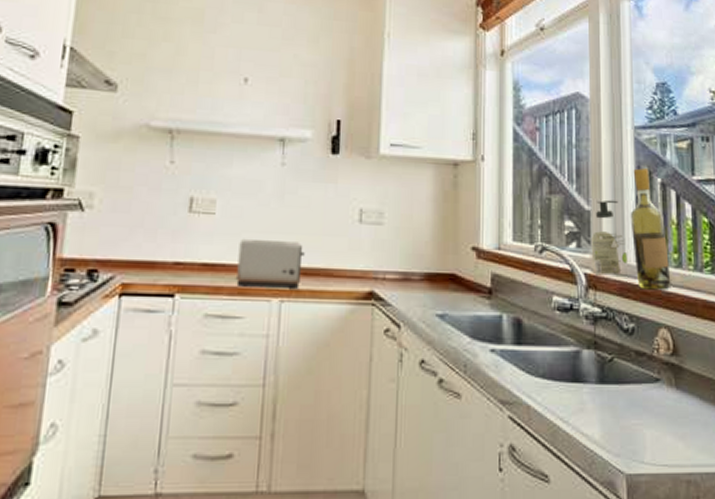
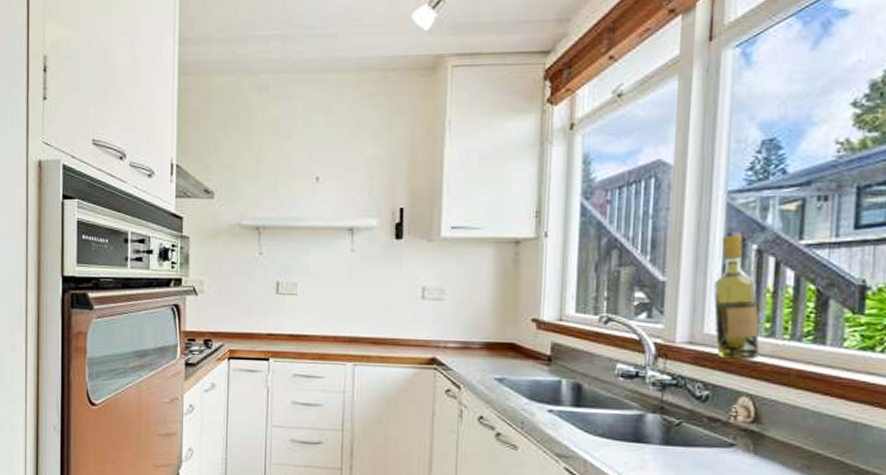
toaster: present [235,238,305,288] -> none [316,314,373,355]
soap dispenser: present [591,199,628,276] -> none [664,269,708,345]

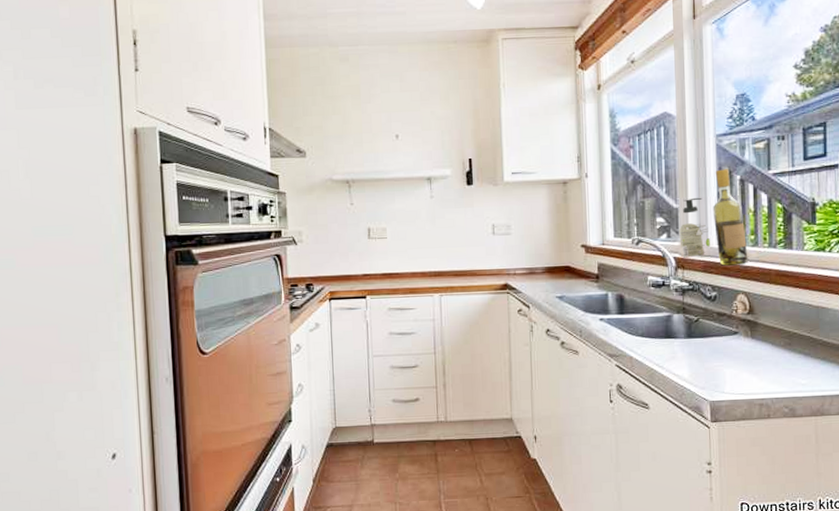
soap dispenser: none [664,269,708,345] -> present [679,197,711,258]

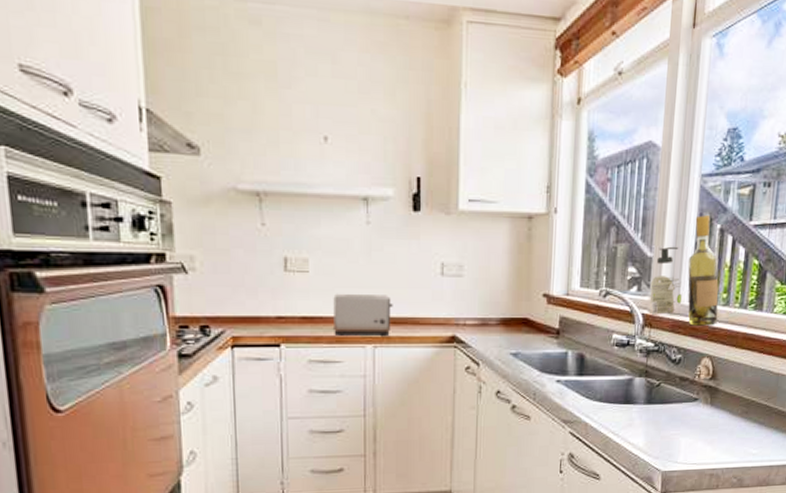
toaster: none [406,253,454,288] -> present [332,293,393,336]

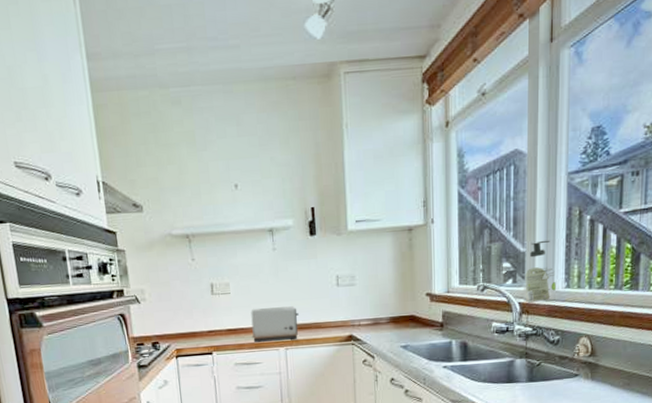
bottle: present [687,215,719,326] -> none [560,209,593,309]

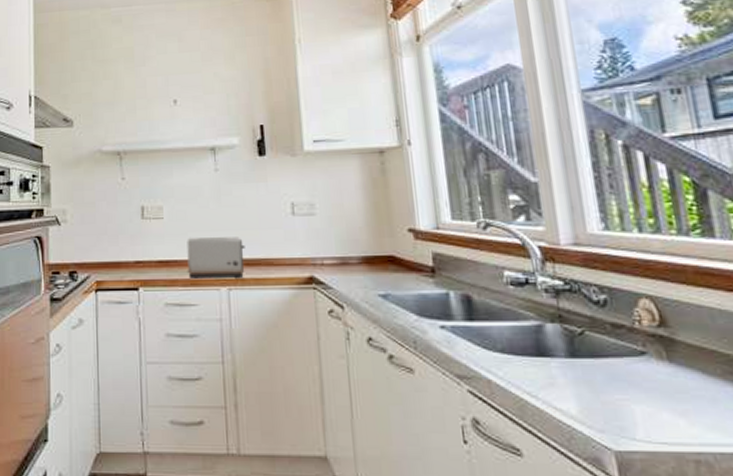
soap dispenser: present [525,240,557,303] -> none [542,168,591,247]

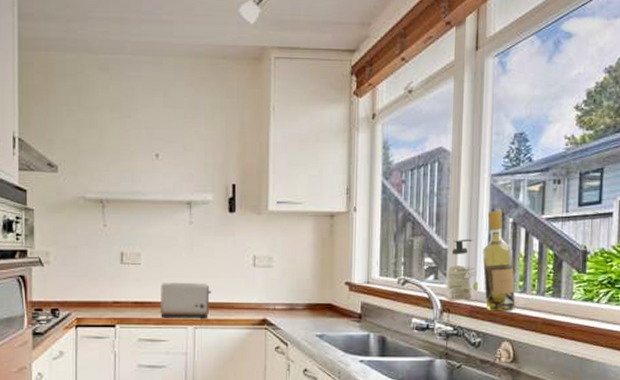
soap dispenser: none [542,168,591,247] -> present [447,239,479,301]
bottle: none [585,132,649,259] -> present [482,211,516,311]

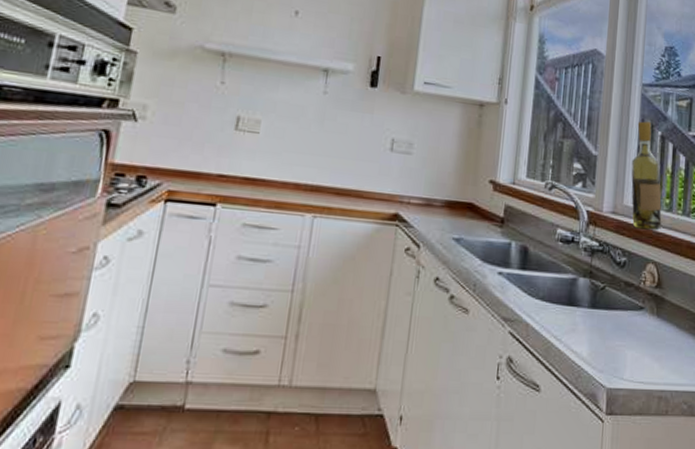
toaster: present [159,282,211,318] -> none [273,157,339,206]
soap dispenser: present [447,239,479,301] -> none [595,147,626,214]

